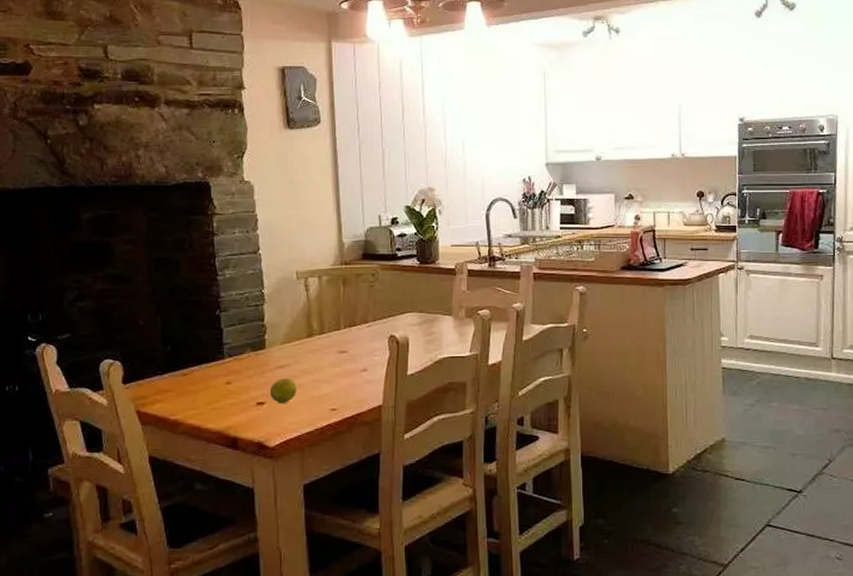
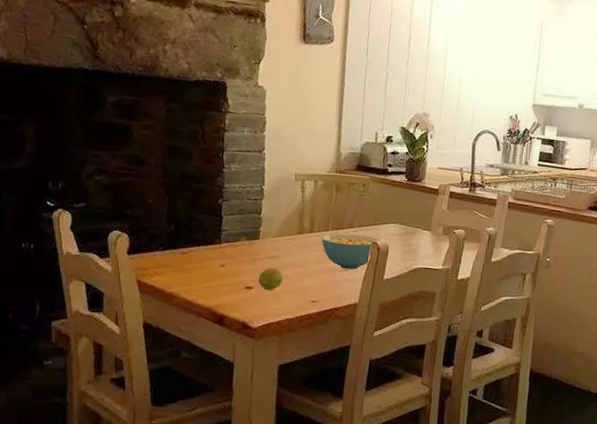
cereal bowl: none [334,330,399,370] -> present [321,233,381,270]

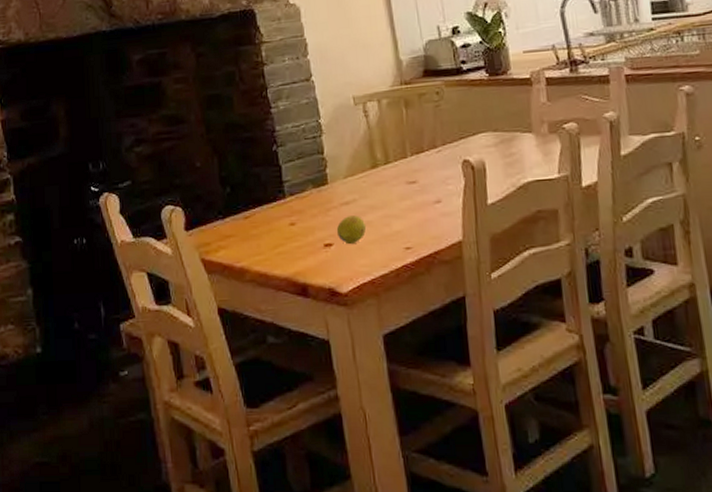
cereal bowl: present [321,233,381,270] -> none [401,154,474,201]

